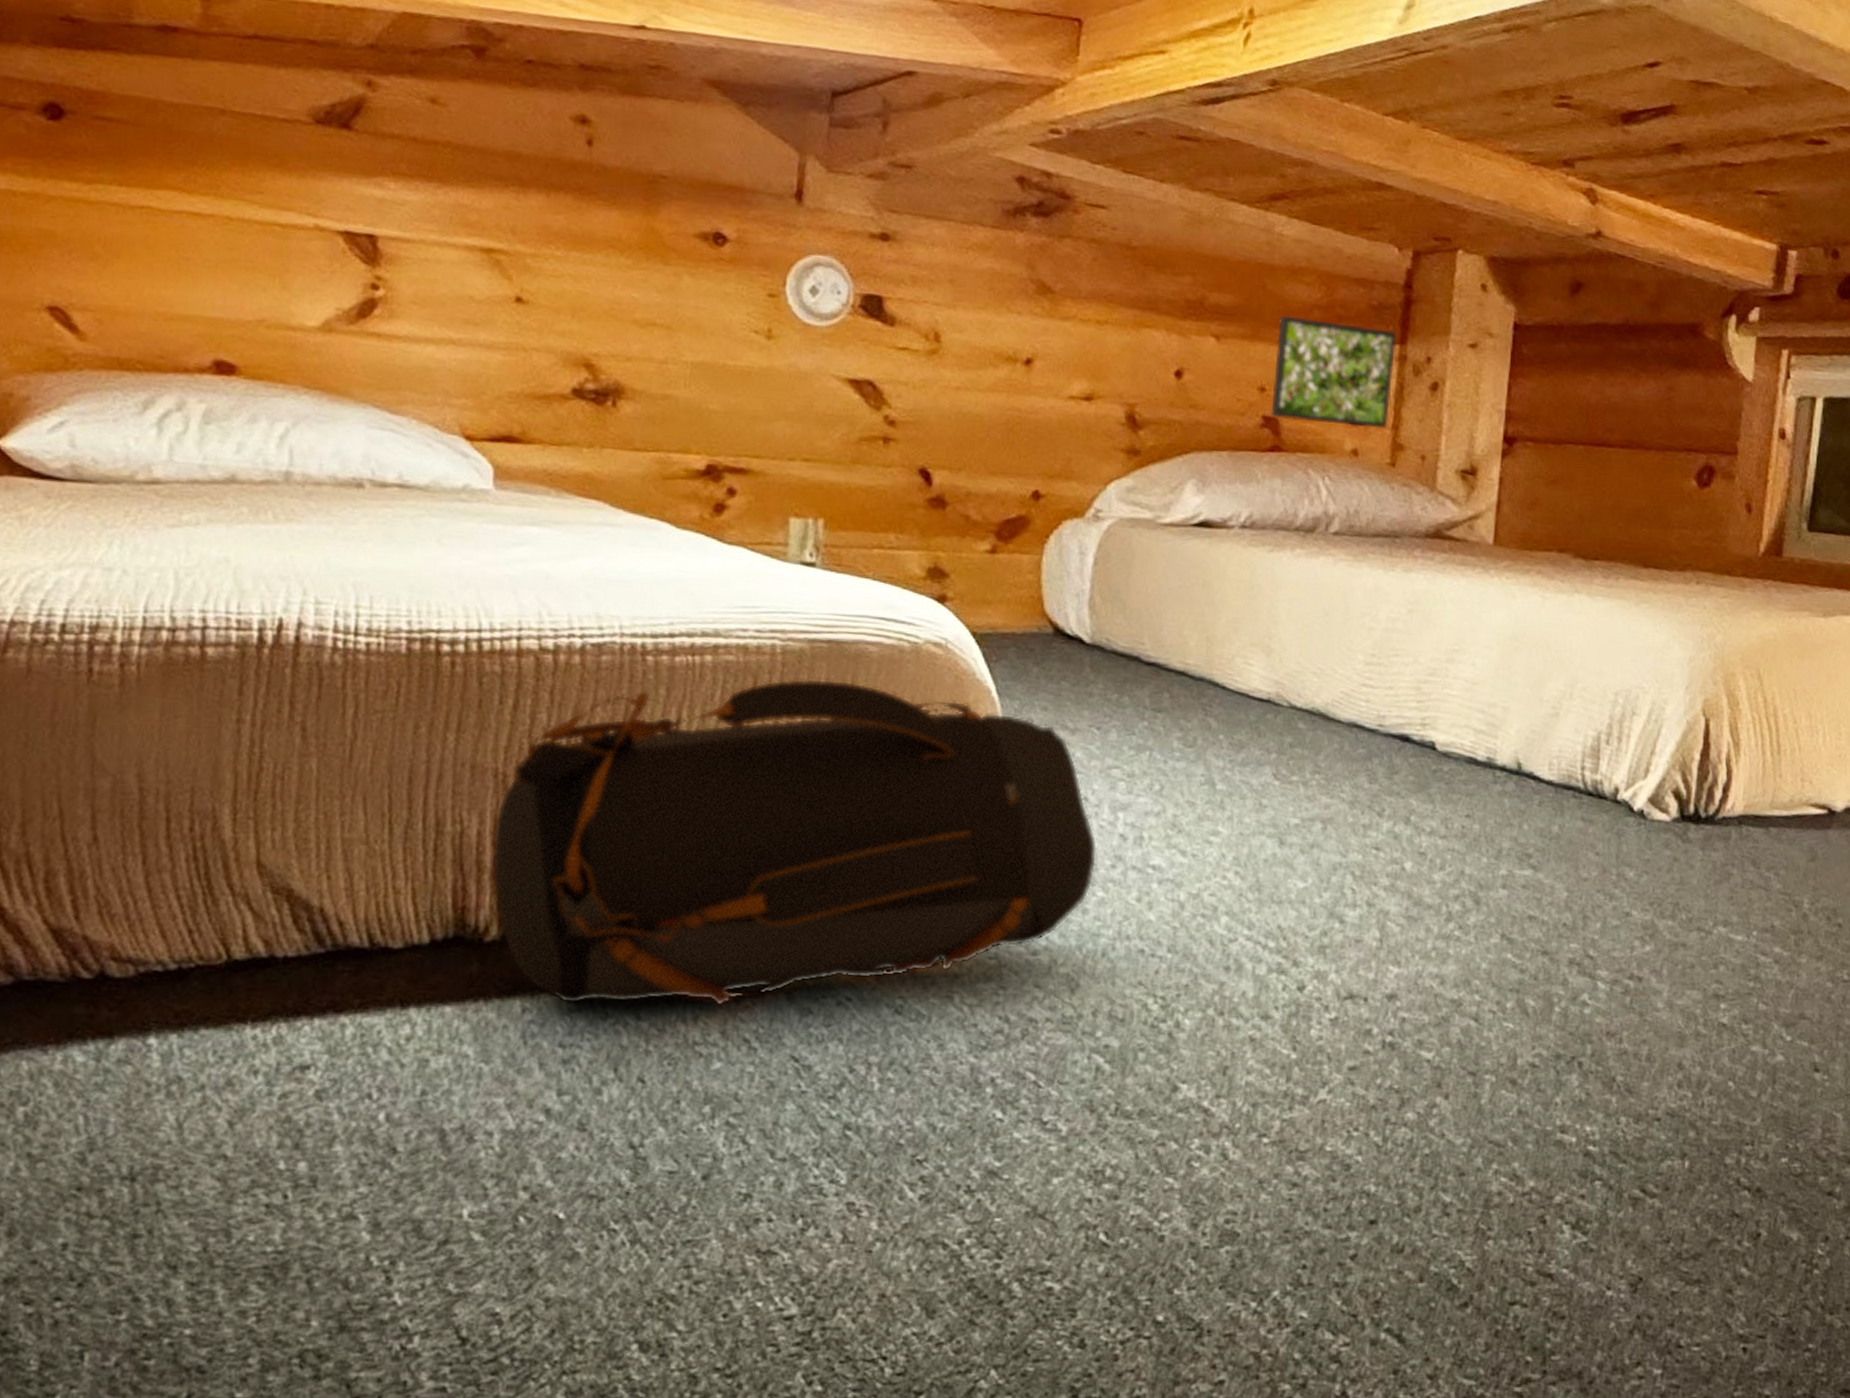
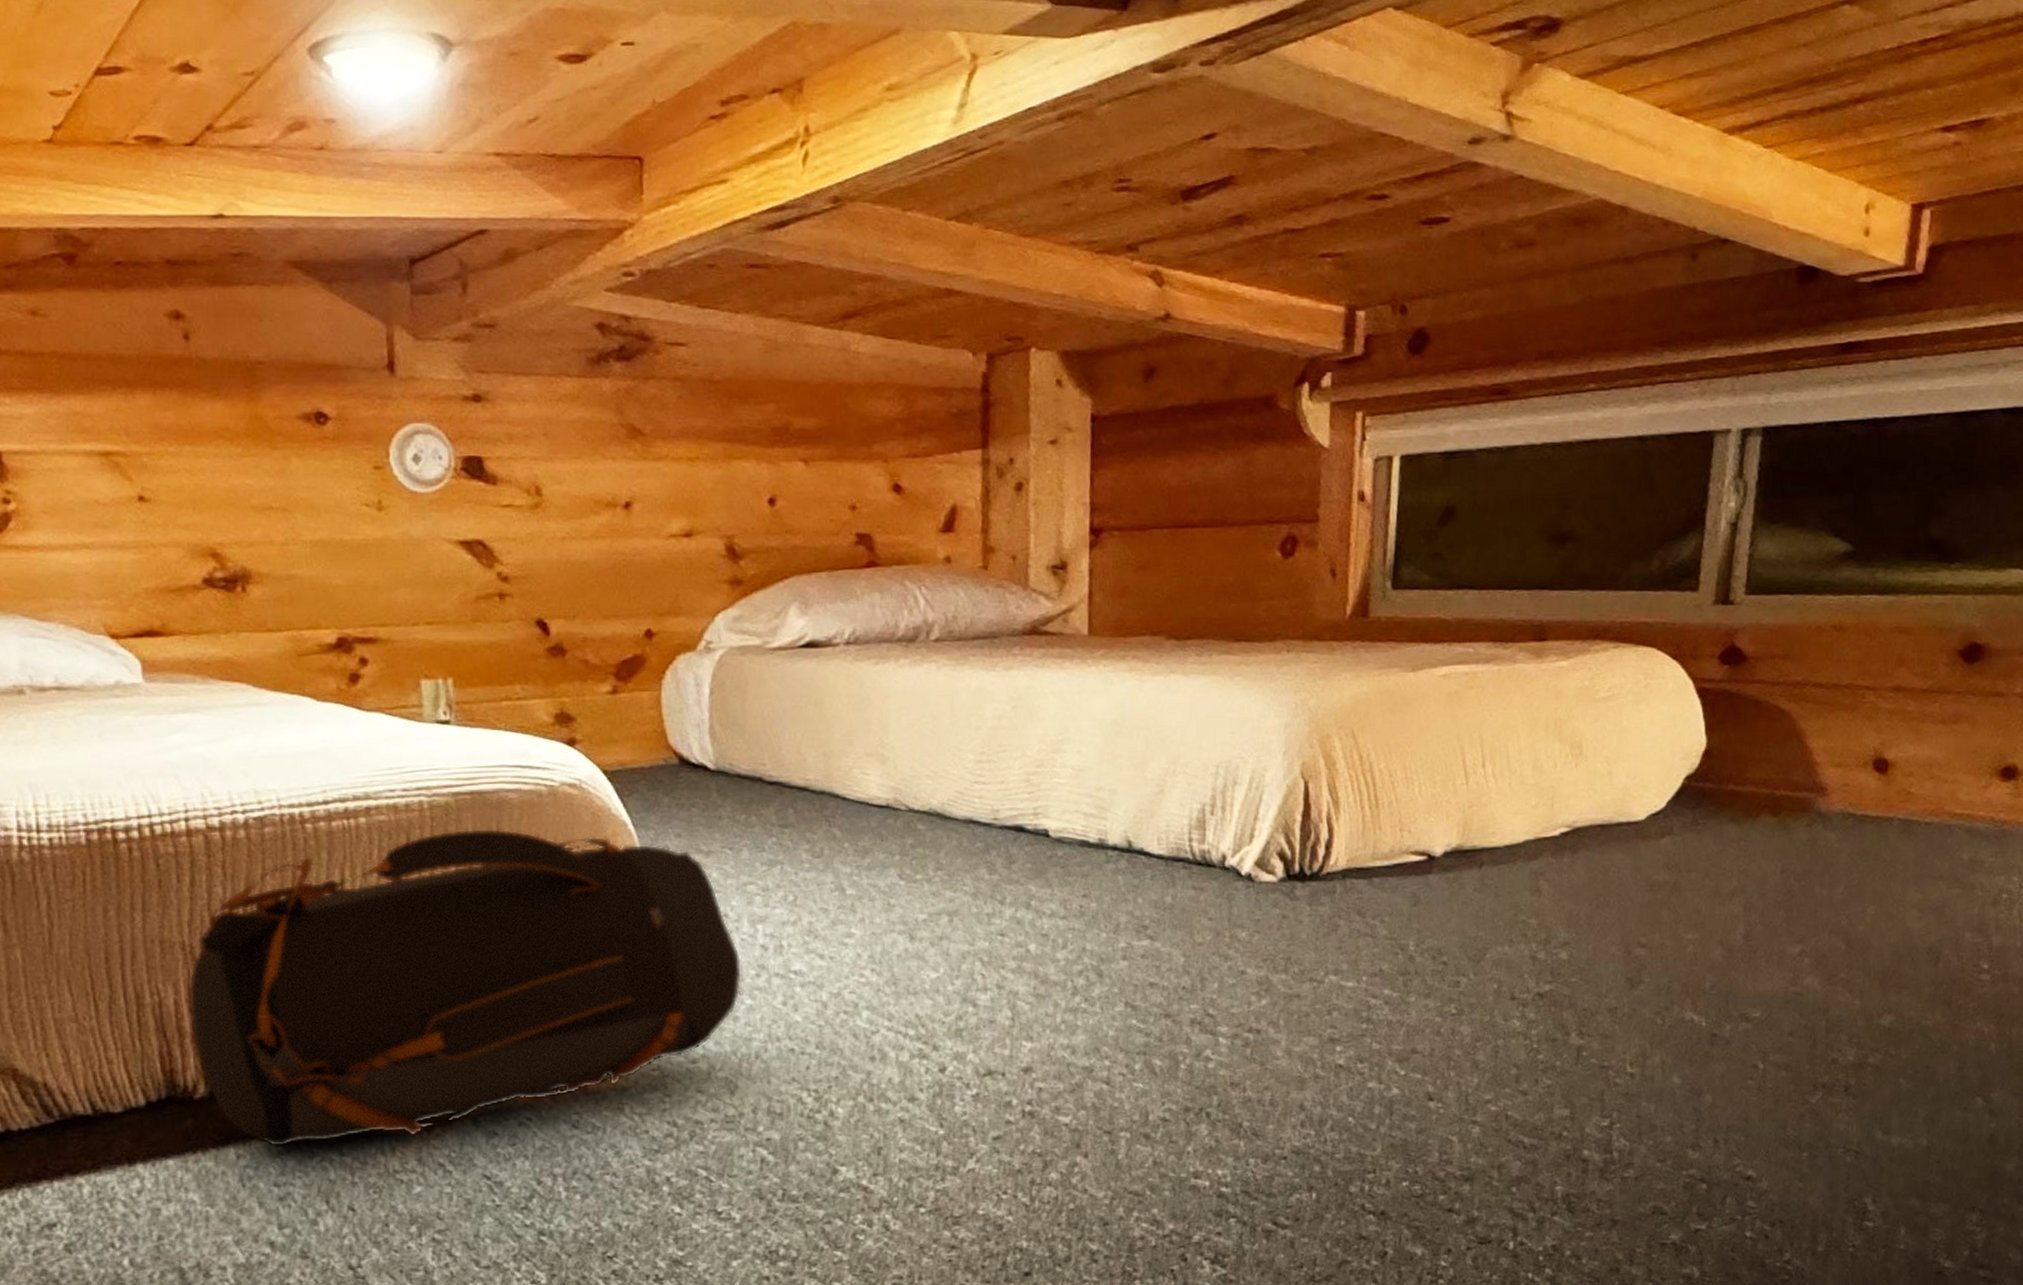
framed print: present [1271,315,1397,429] -> none [862,432,979,535]

